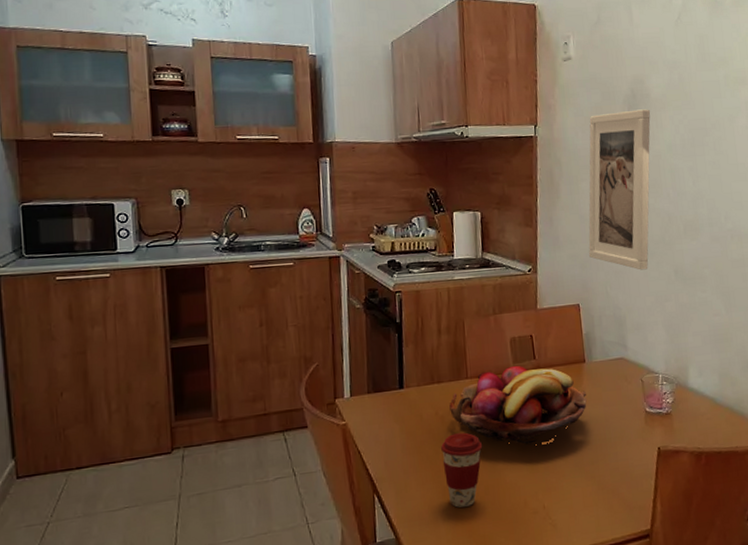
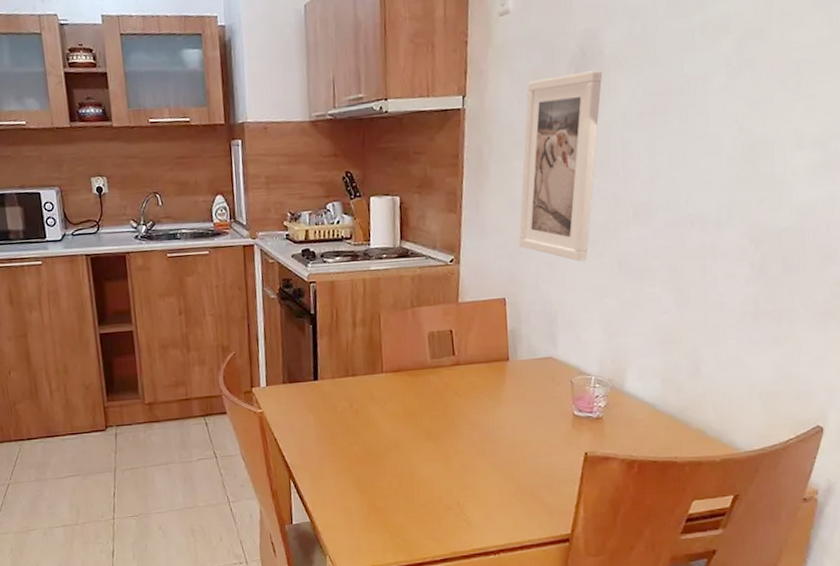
coffee cup: present [441,432,483,508] -> none [355,426,397,499]
fruit basket: present [449,365,587,444] -> none [364,361,509,441]

